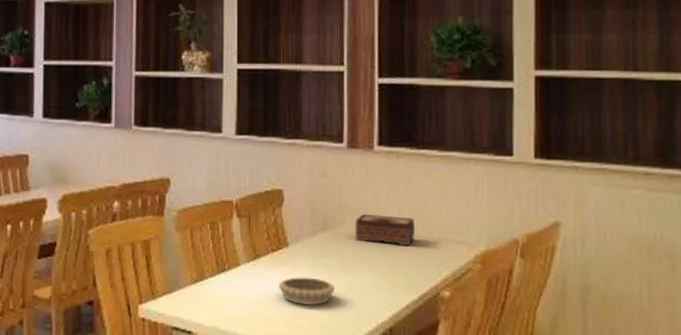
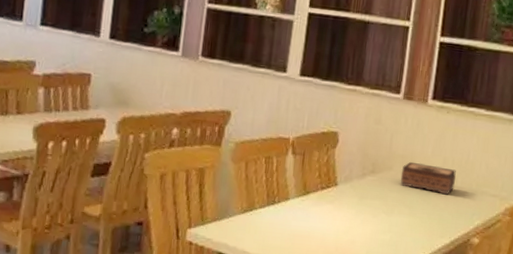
decorative bowl: present [279,277,336,306] -> none [324,215,377,242]

